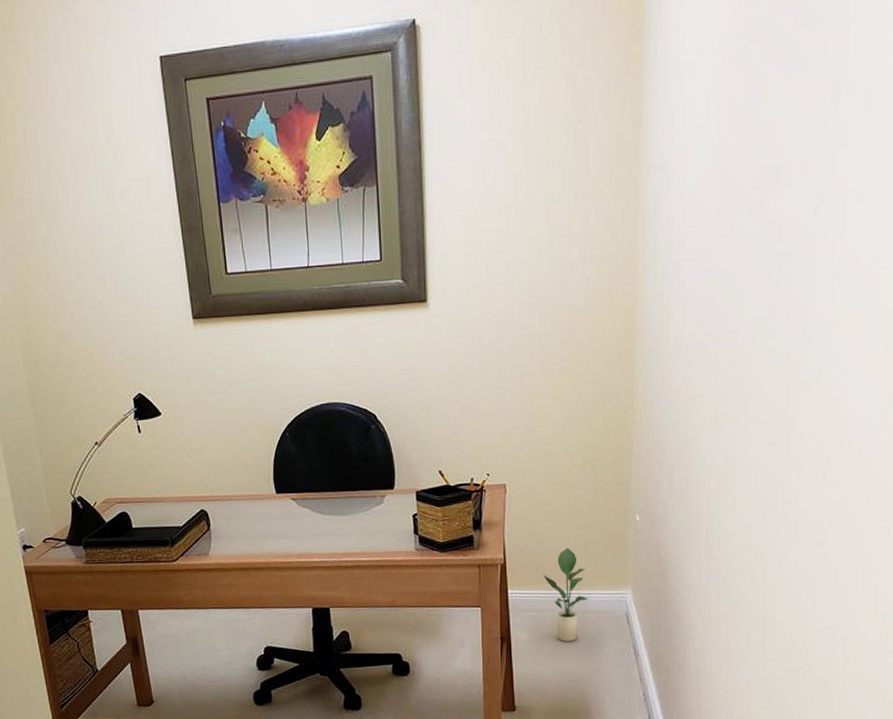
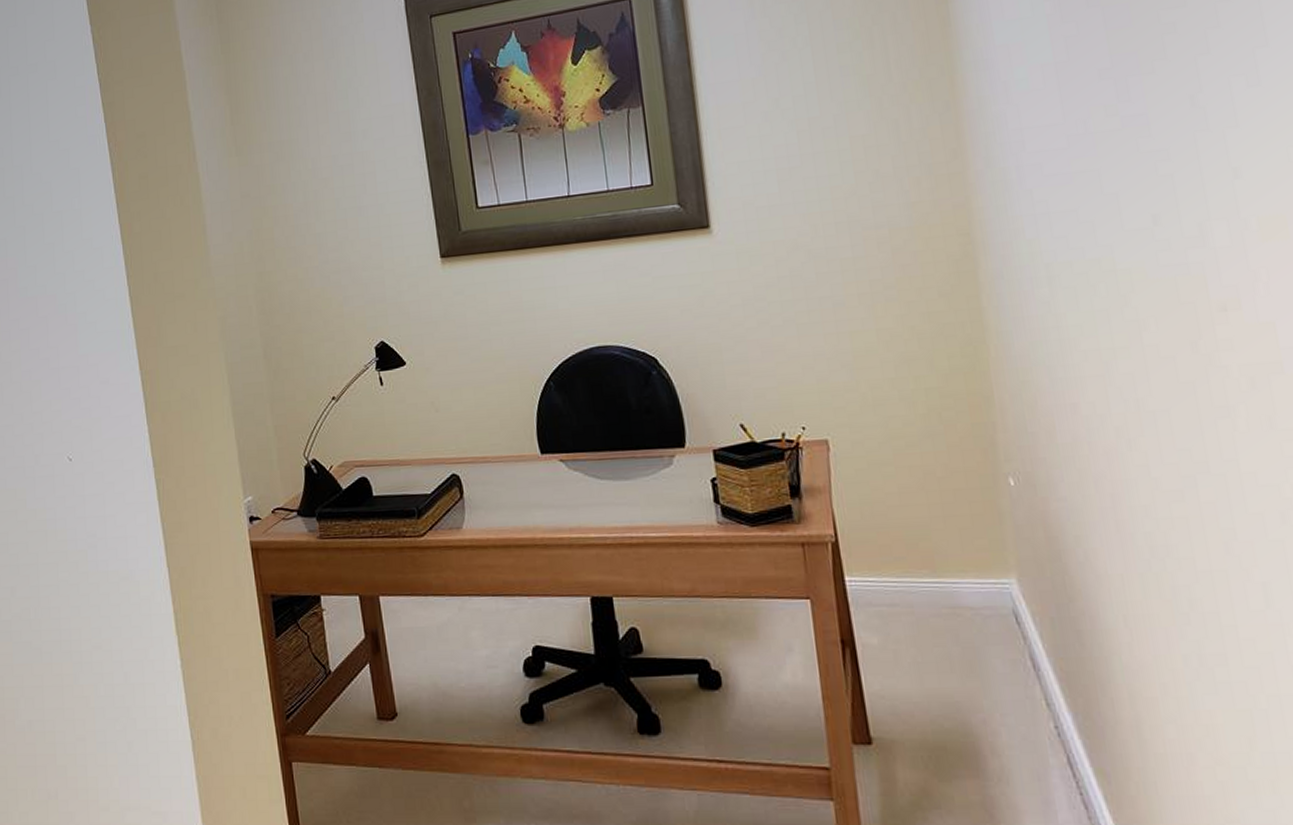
potted plant: present [543,548,588,642] -> none [890,521,957,649]

